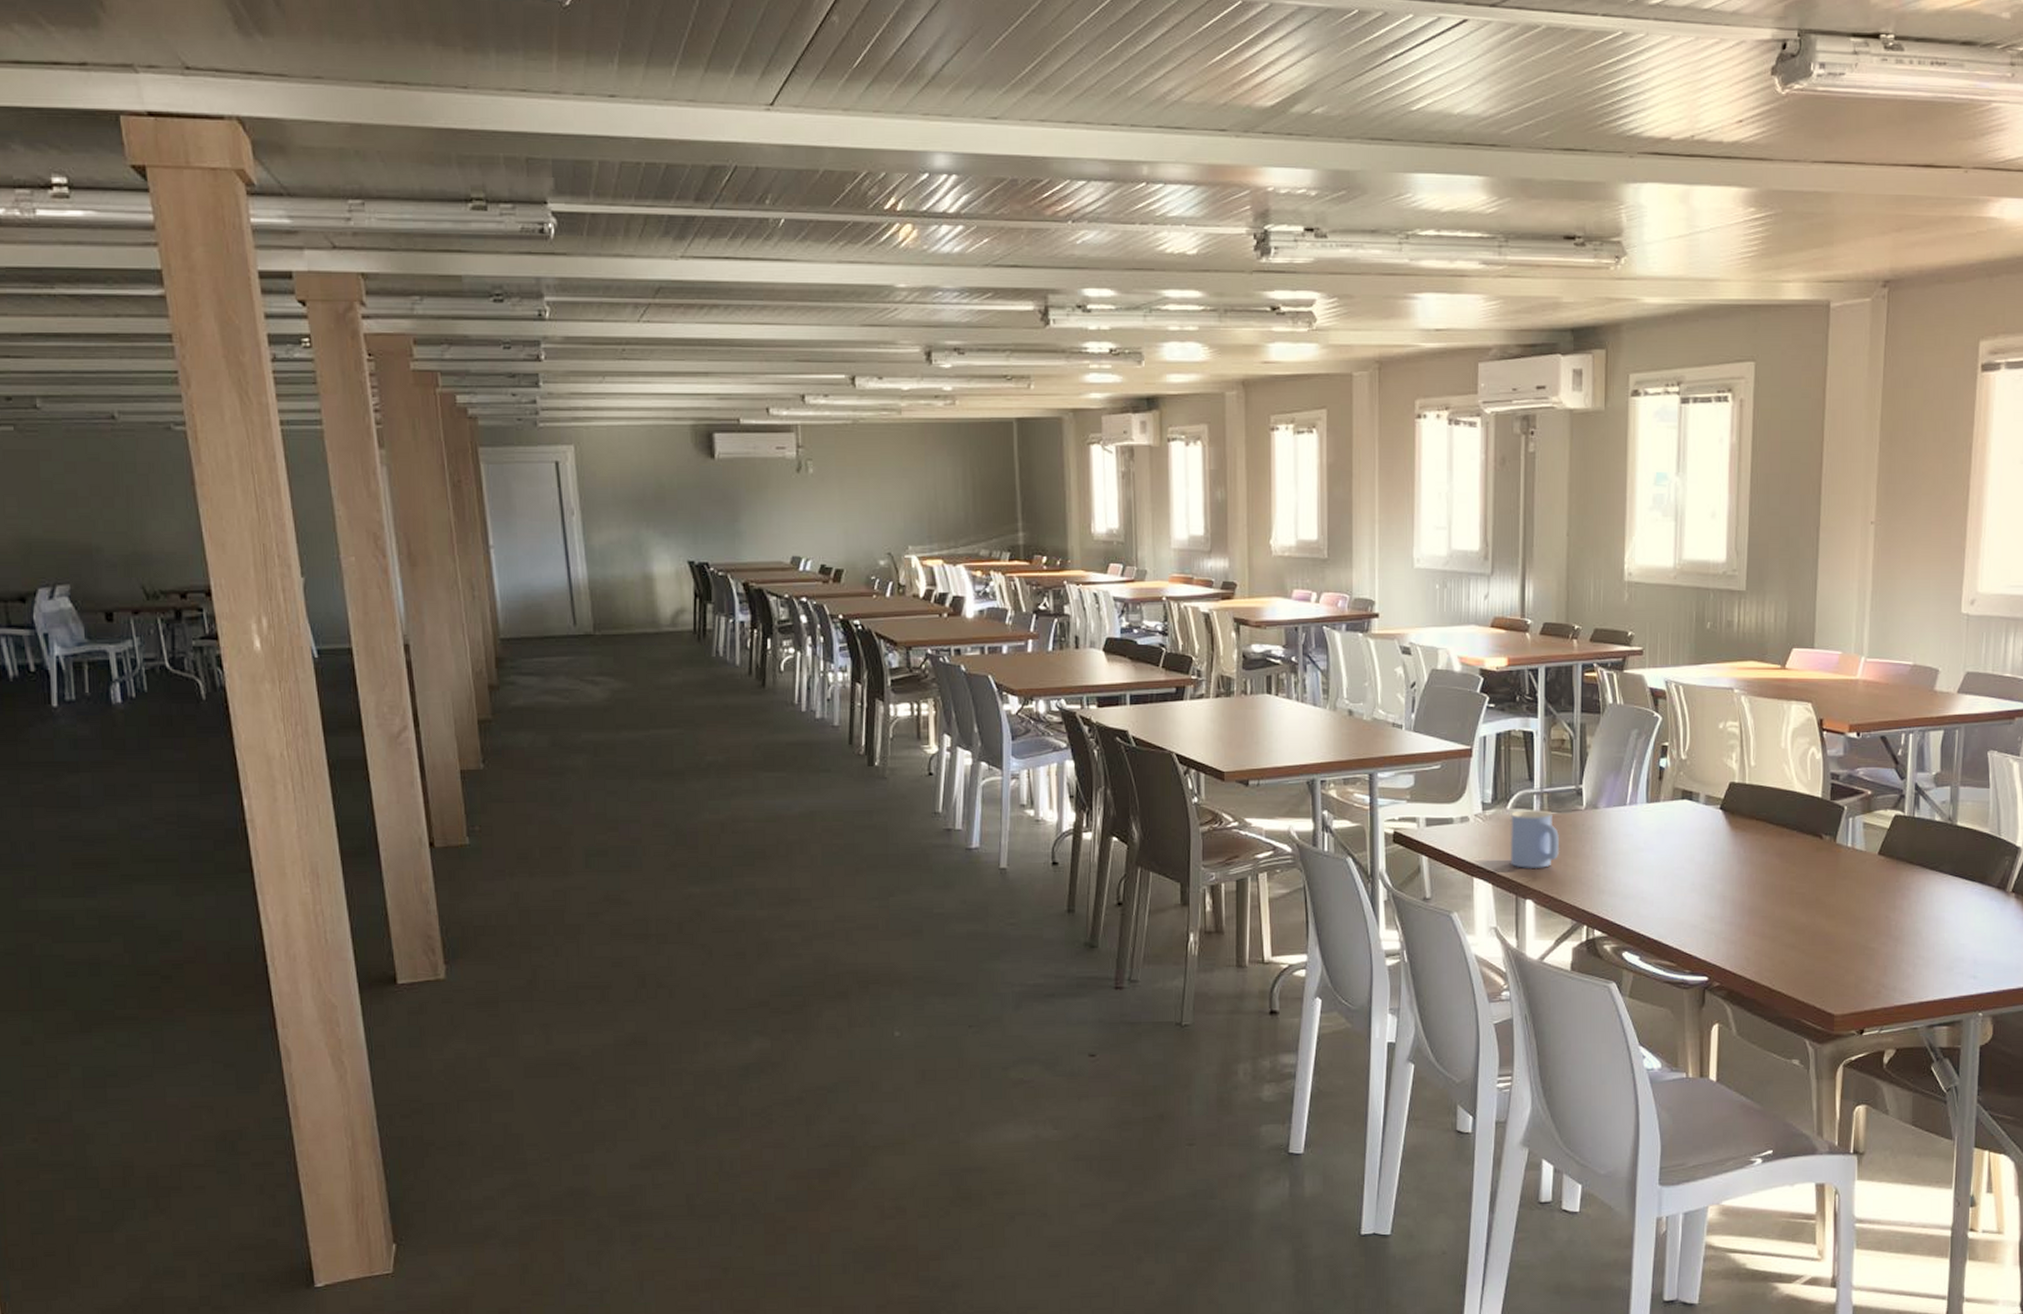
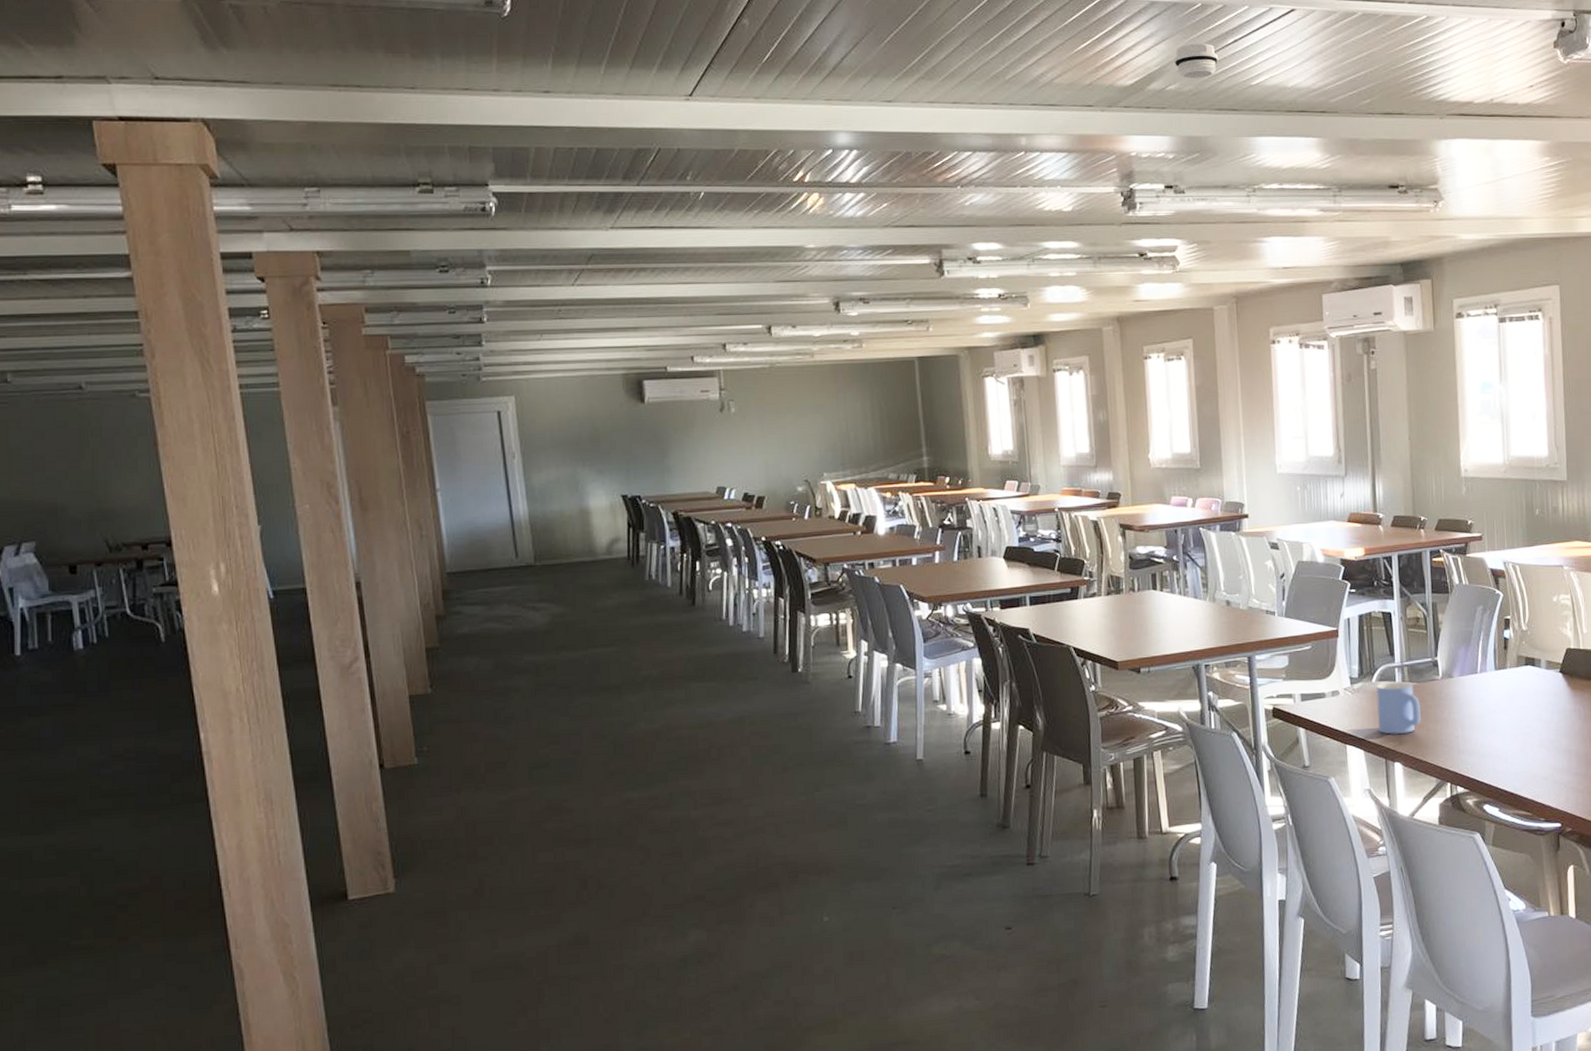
smoke detector: none [1323,58,1375,102] -> present [1174,43,1219,79]

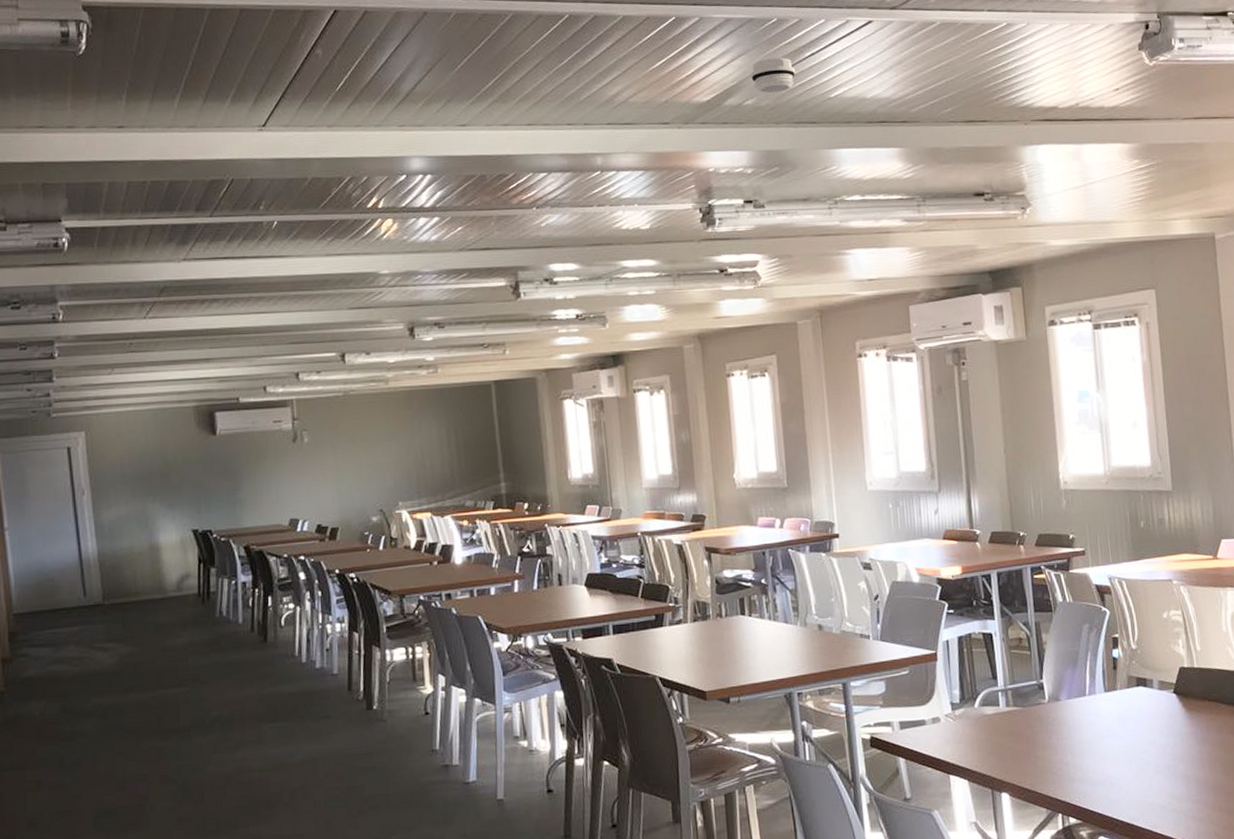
mug: present [1376,681,1422,735] -> none [979,706,1029,764]

